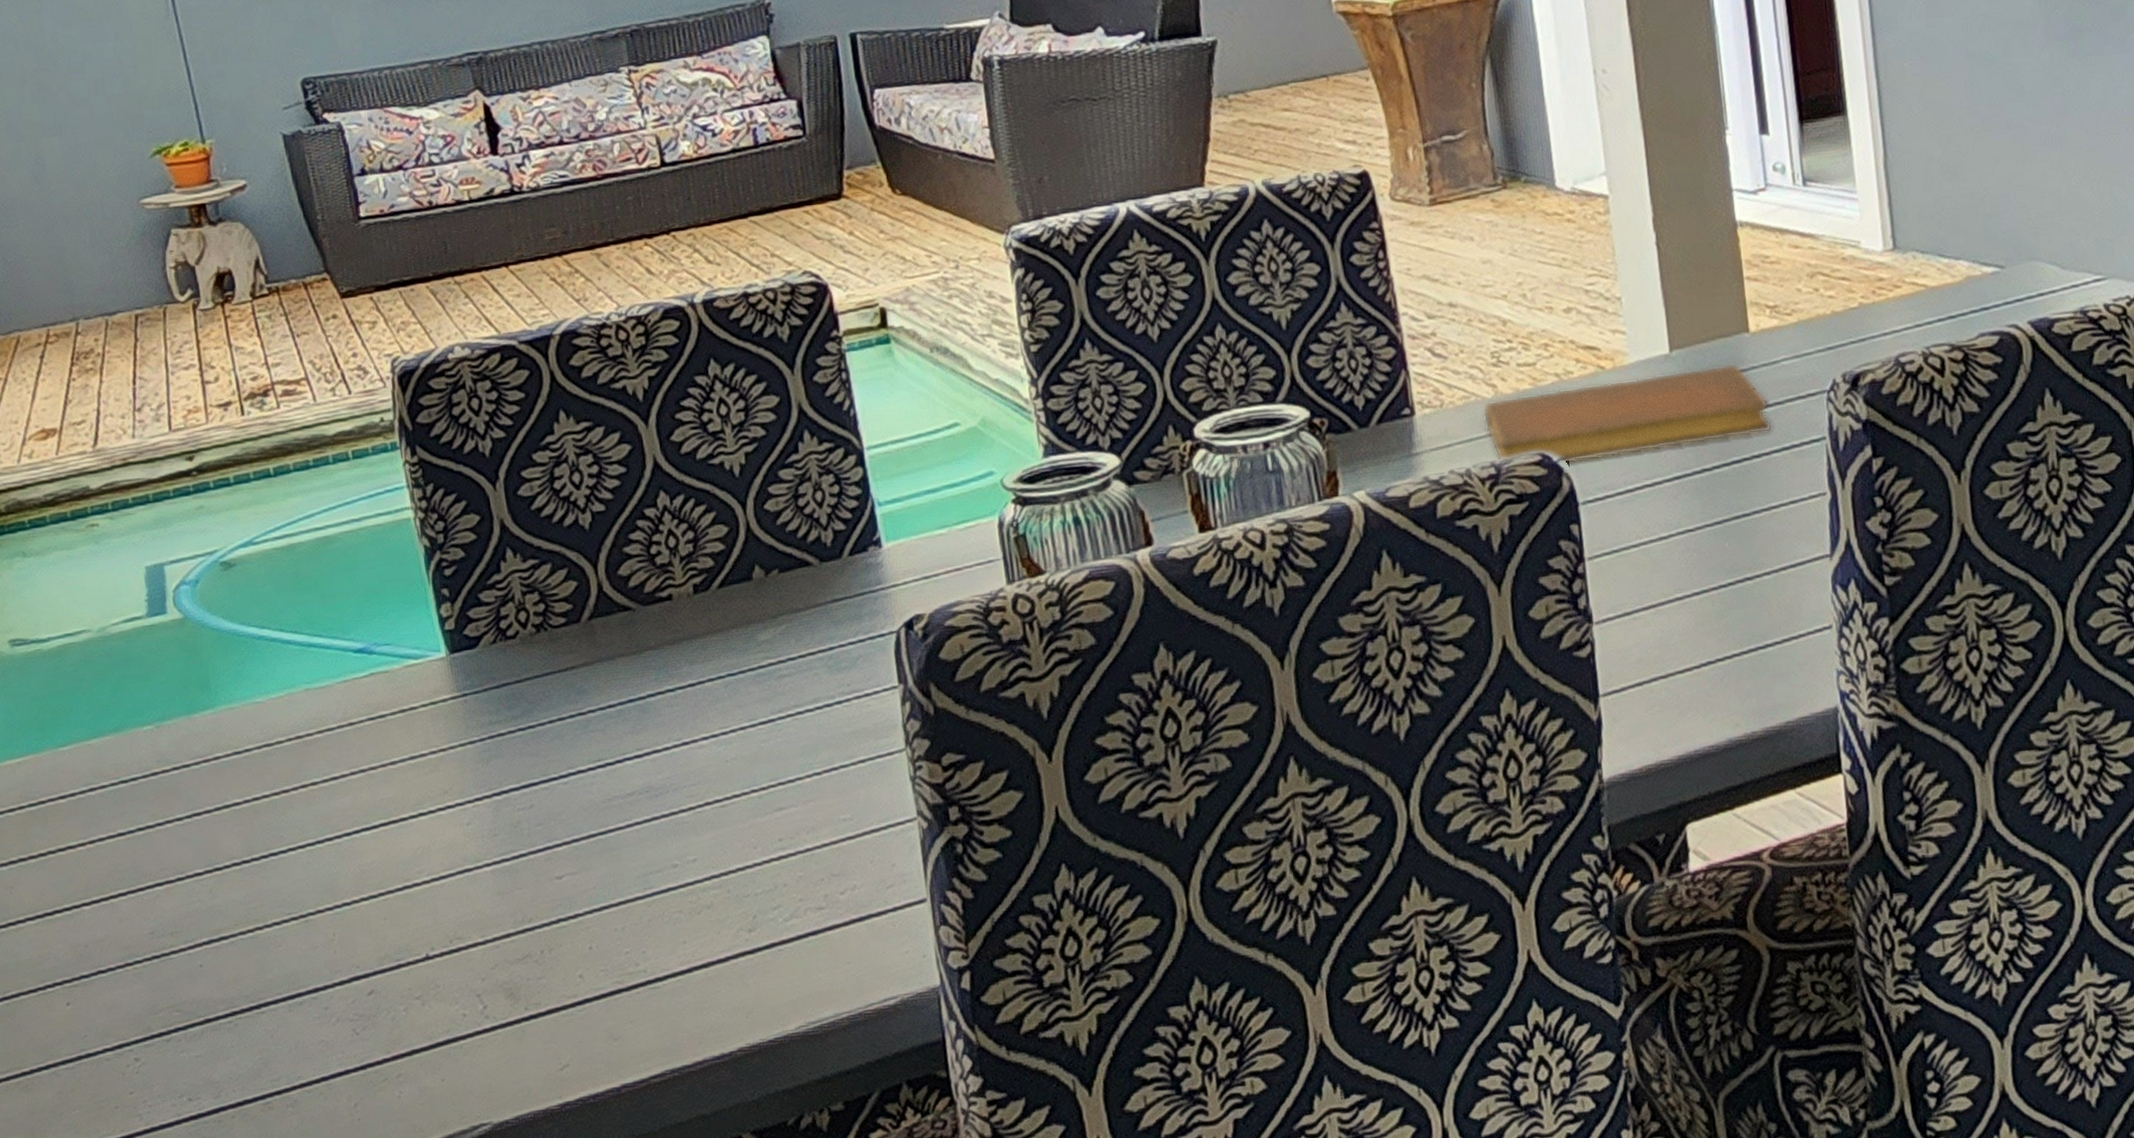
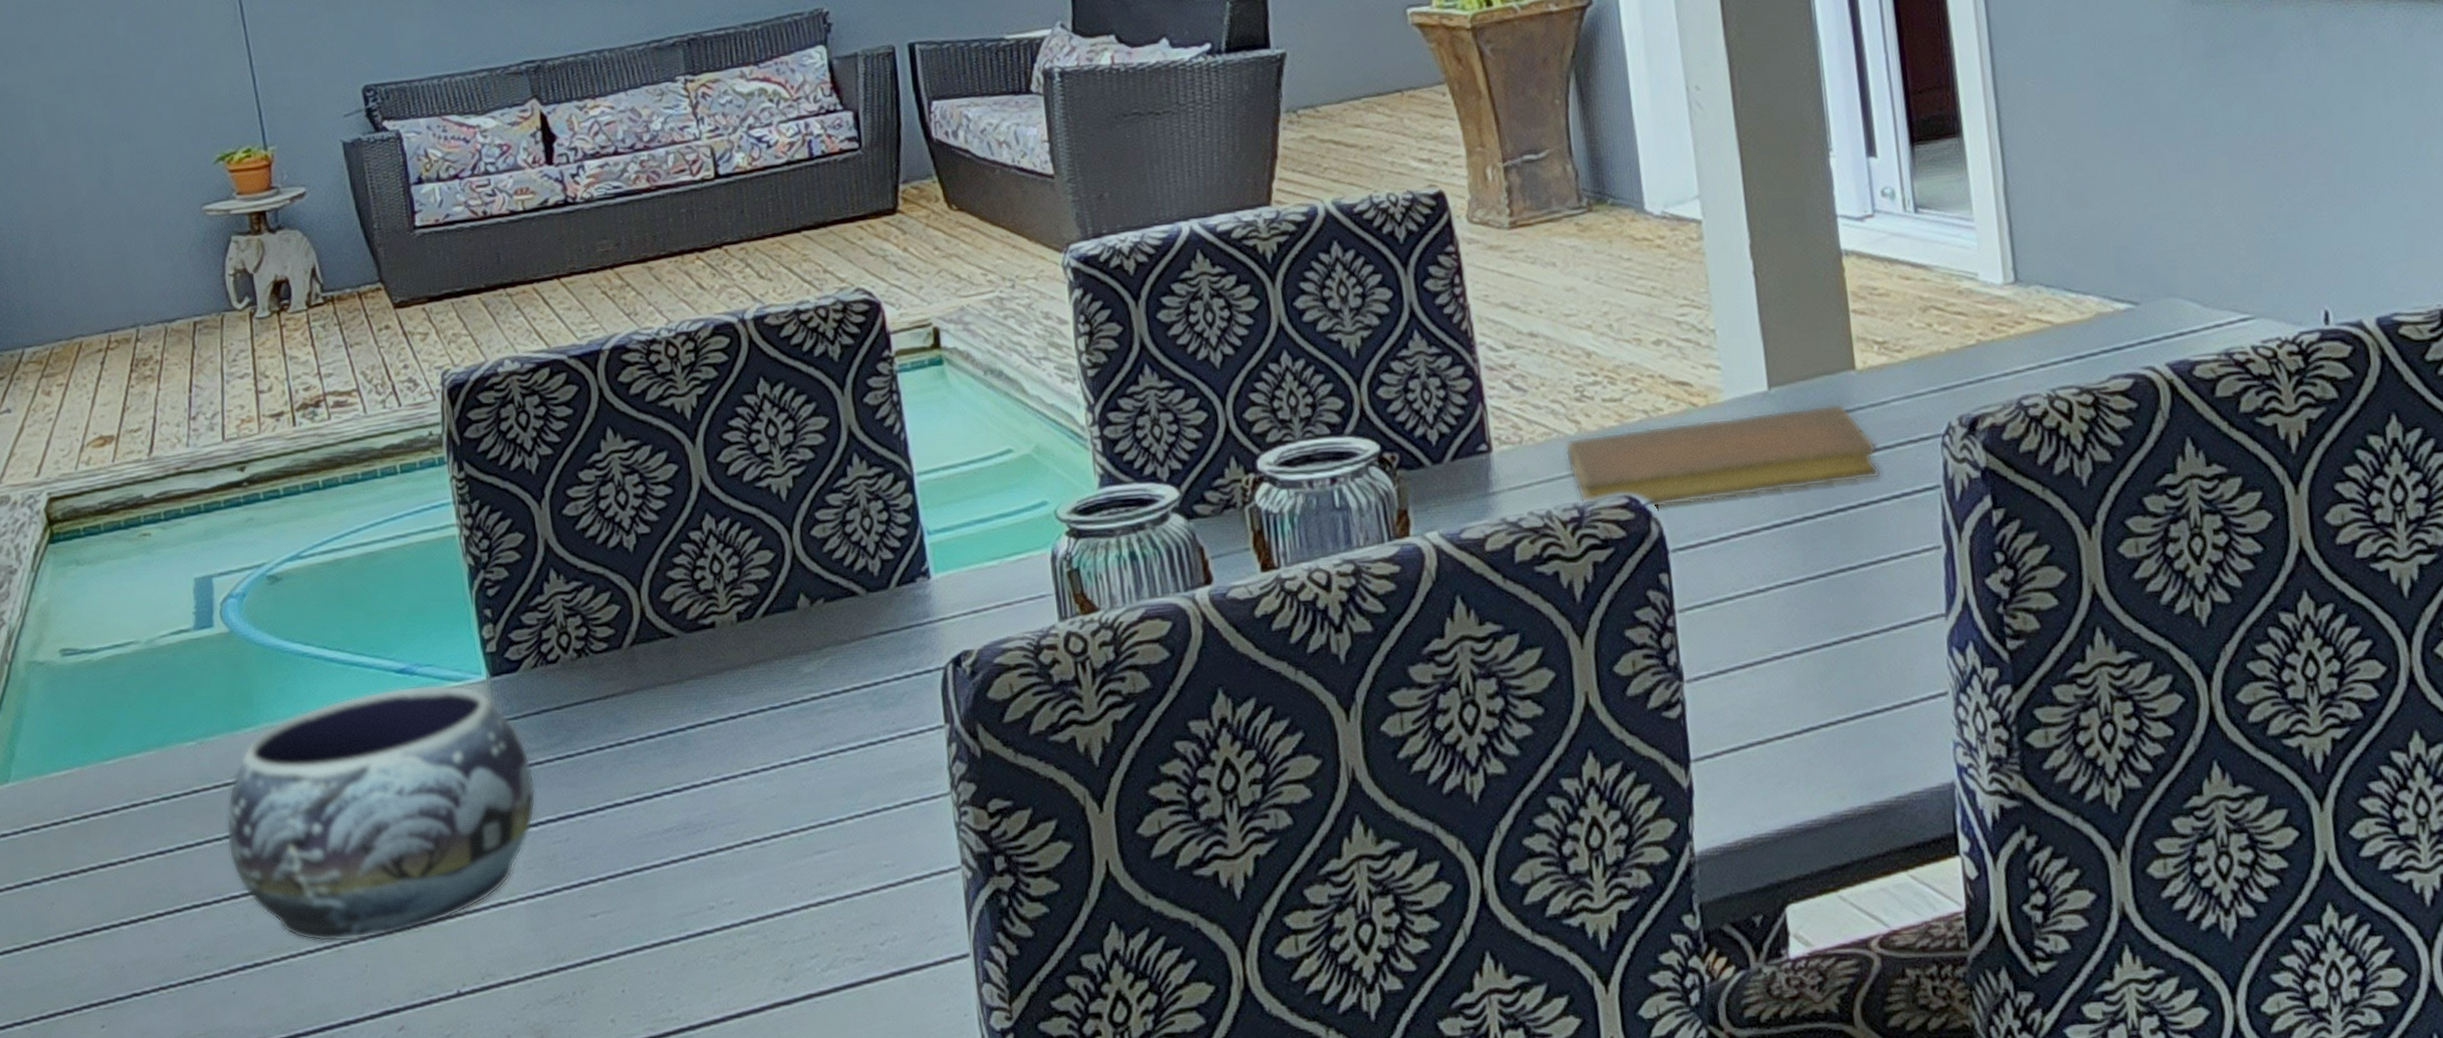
decorative bowl: none [186,662,499,914] -> present [226,684,536,942]

